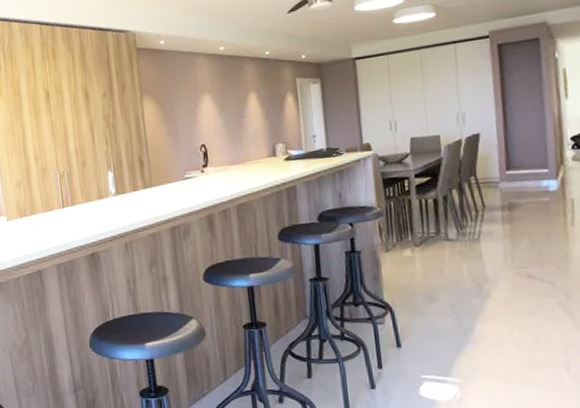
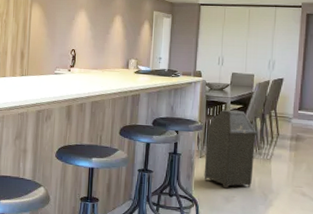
trash can: none [389,184,459,285] -> present [204,109,258,189]

